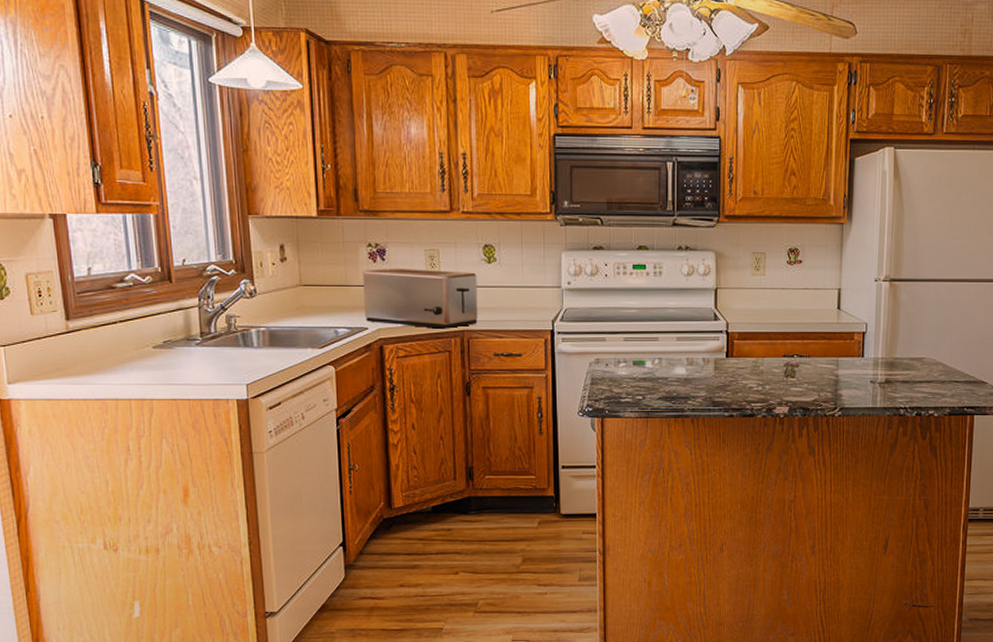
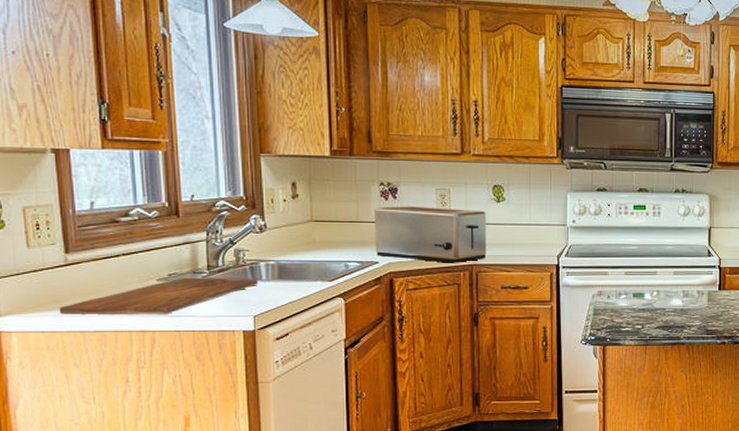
cutting board: none [62,344,250,382] -> present [59,277,259,314]

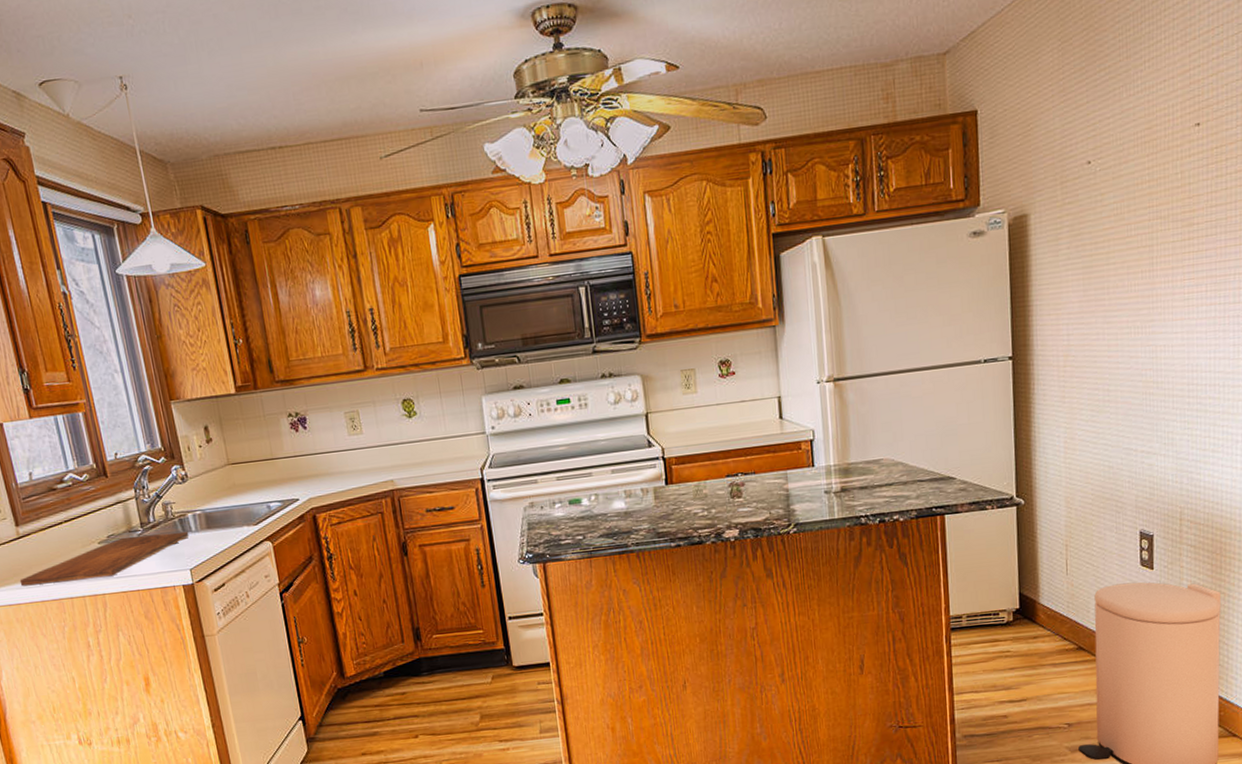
toaster: present [374,205,487,263] -> none [287,429,406,494]

